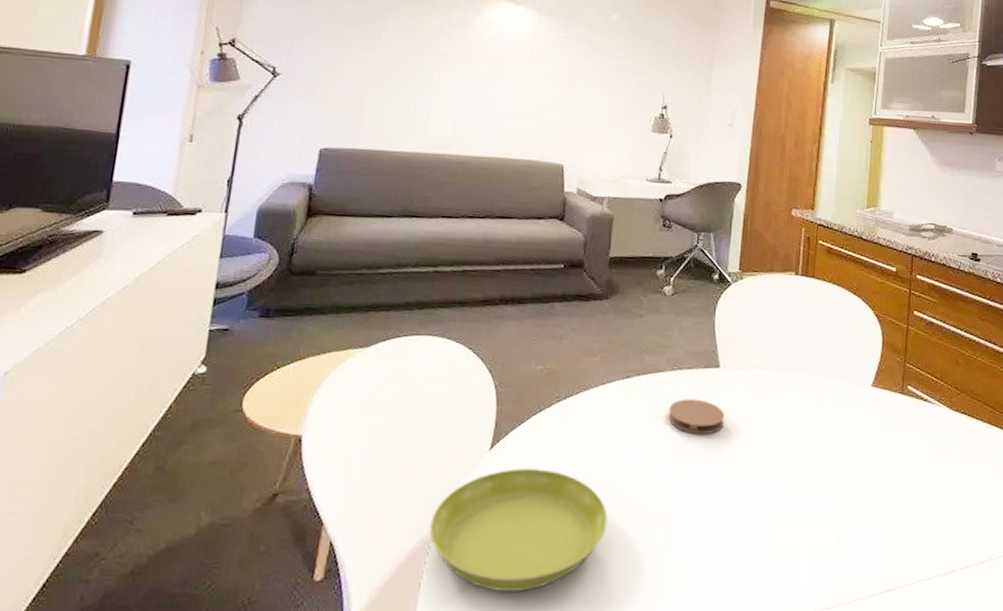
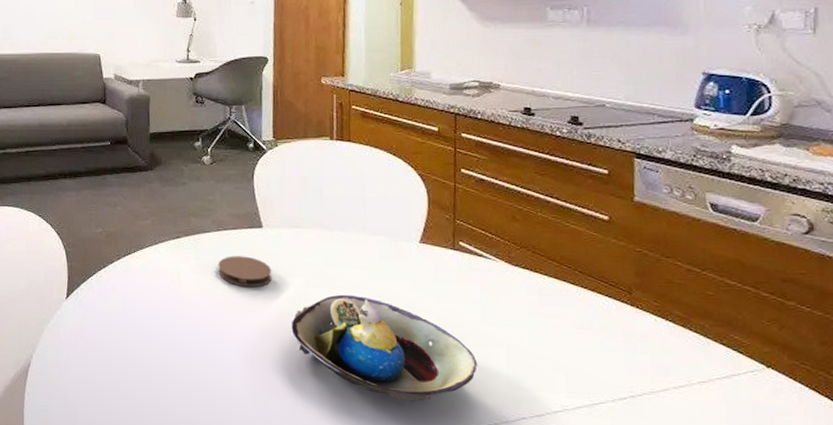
saucer: present [429,468,608,591] -> none [26,314,173,414]
decorative bowl: none [739,442,916,558] -> present [291,294,478,401]

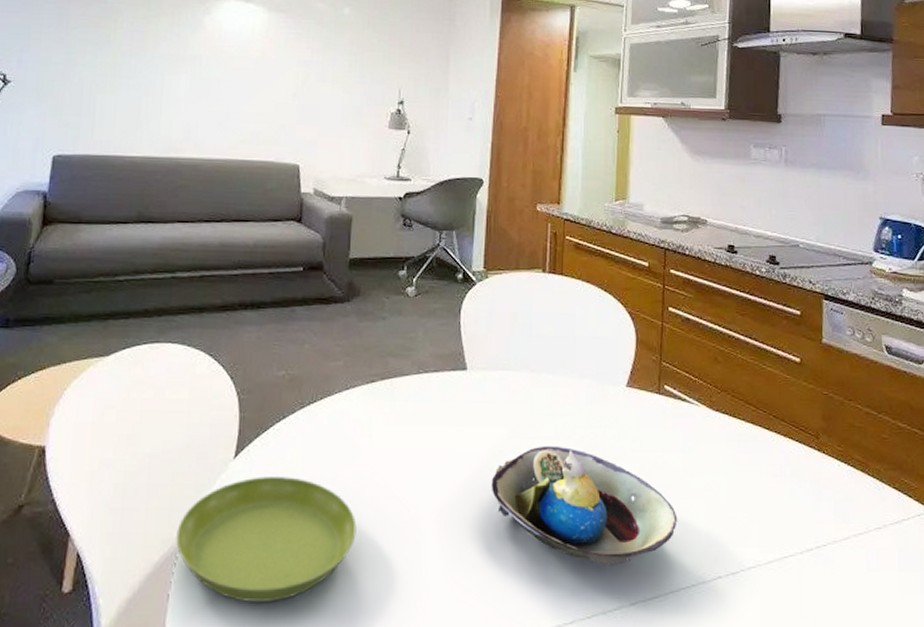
saucer: none [26,314,173,414] -> present [176,477,357,602]
coaster: present [218,256,272,288] -> none [415,403,474,440]

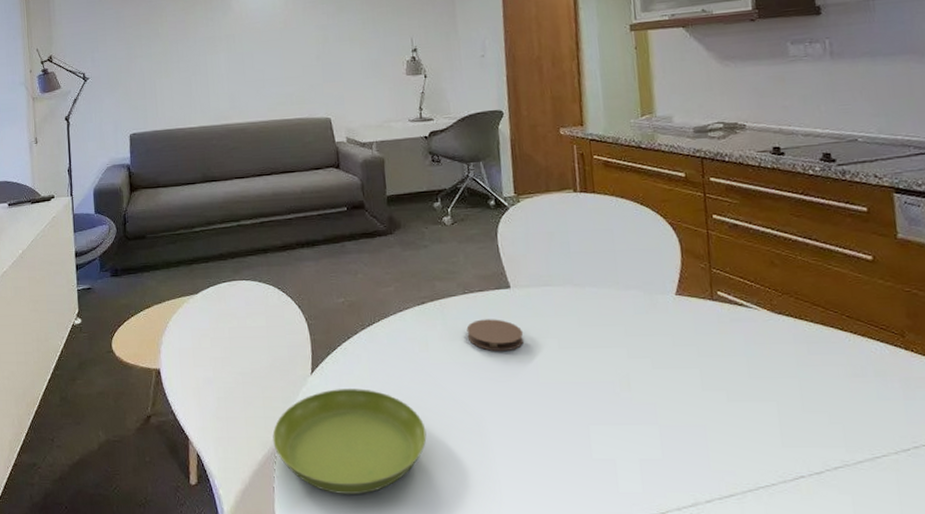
coaster: none [415,403,474,440] -> present [466,319,524,352]
decorative bowl: present [491,445,678,565] -> none [547,354,748,465]

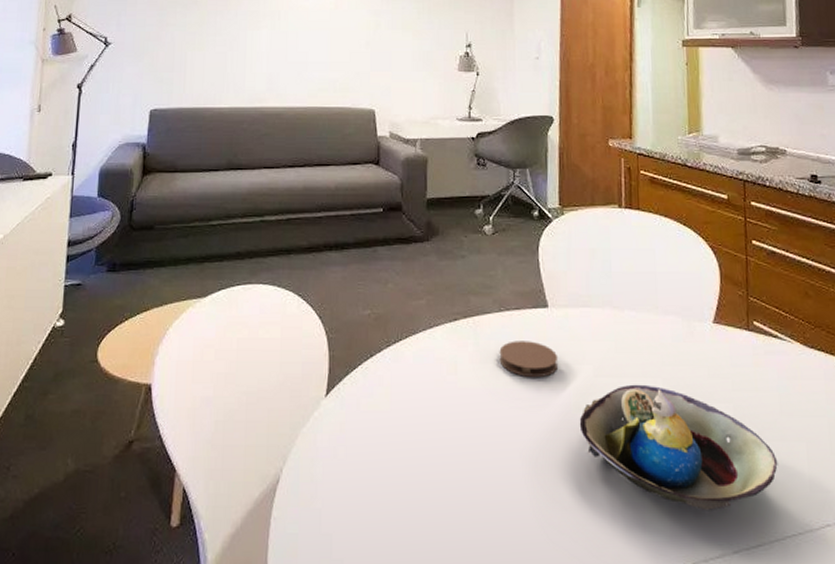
saucer: present [272,389,427,494] -> none [274,415,447,541]
decorative bowl: none [547,354,748,465] -> present [579,384,778,510]

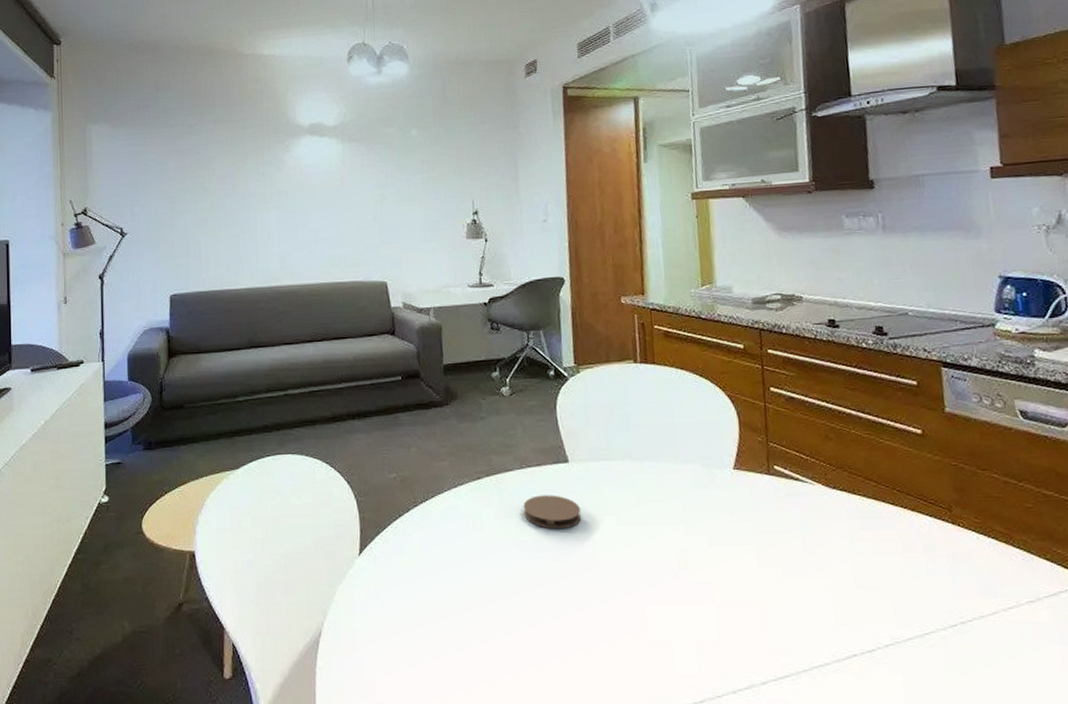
decorative bowl: present [579,384,778,510] -> none [604,531,803,645]

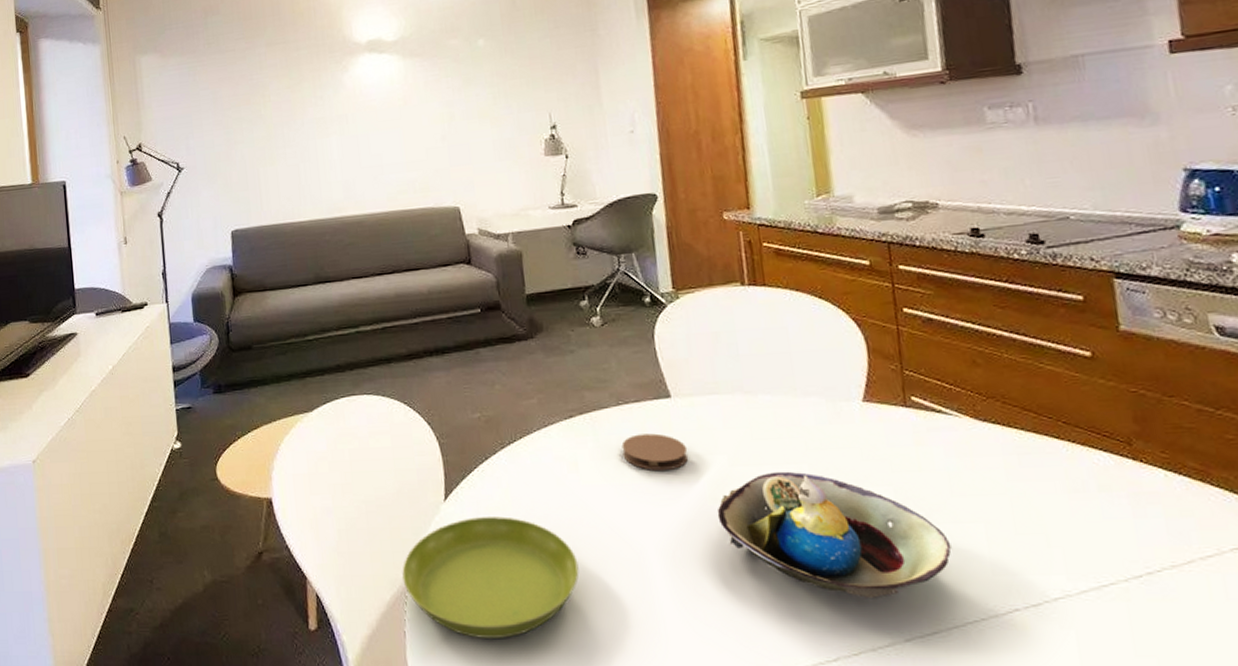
saucer: none [316,570,480,685] -> present [402,516,579,638]
decorative bowl: none [604,531,803,645] -> present [717,471,952,598]

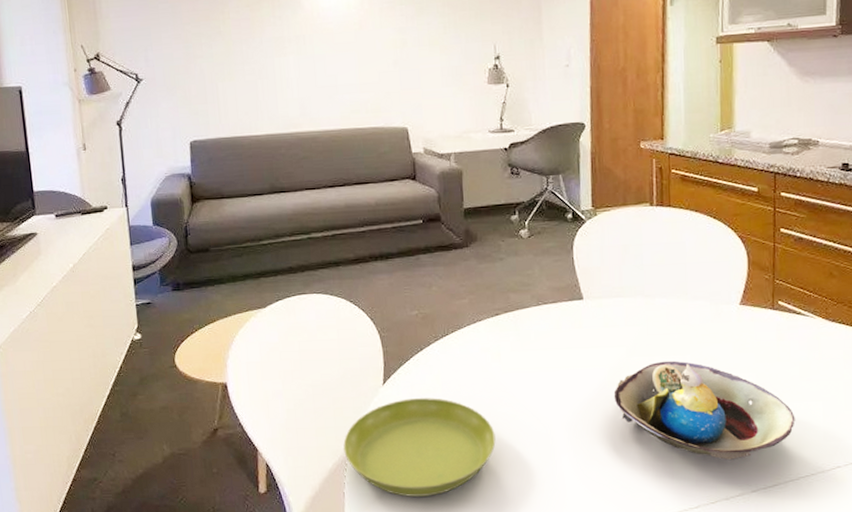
coaster: present [621,433,688,471] -> none [538,329,594,361]

